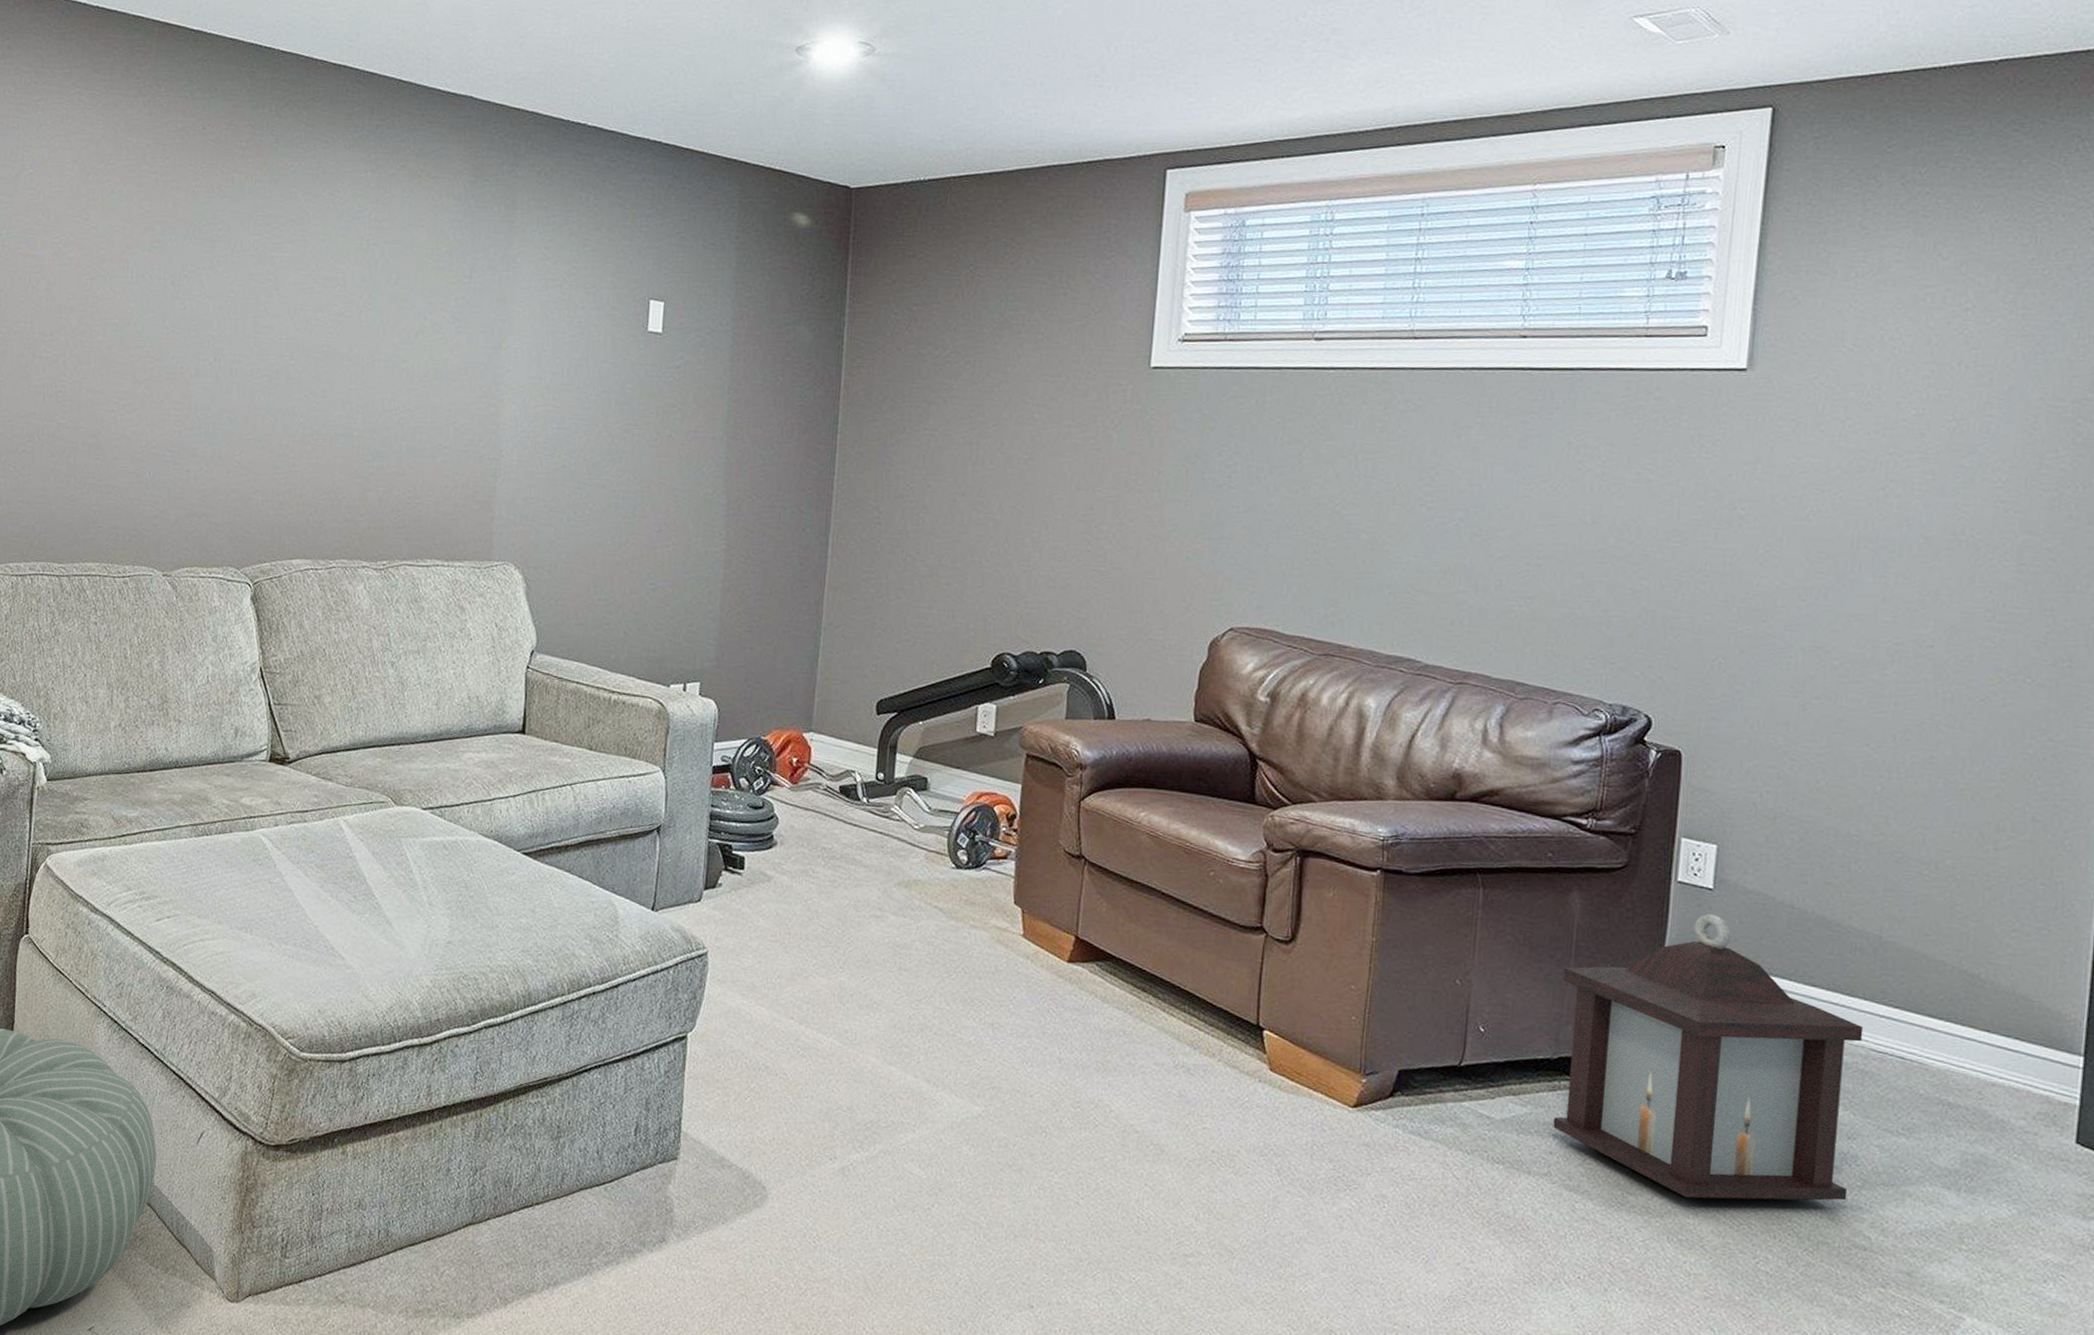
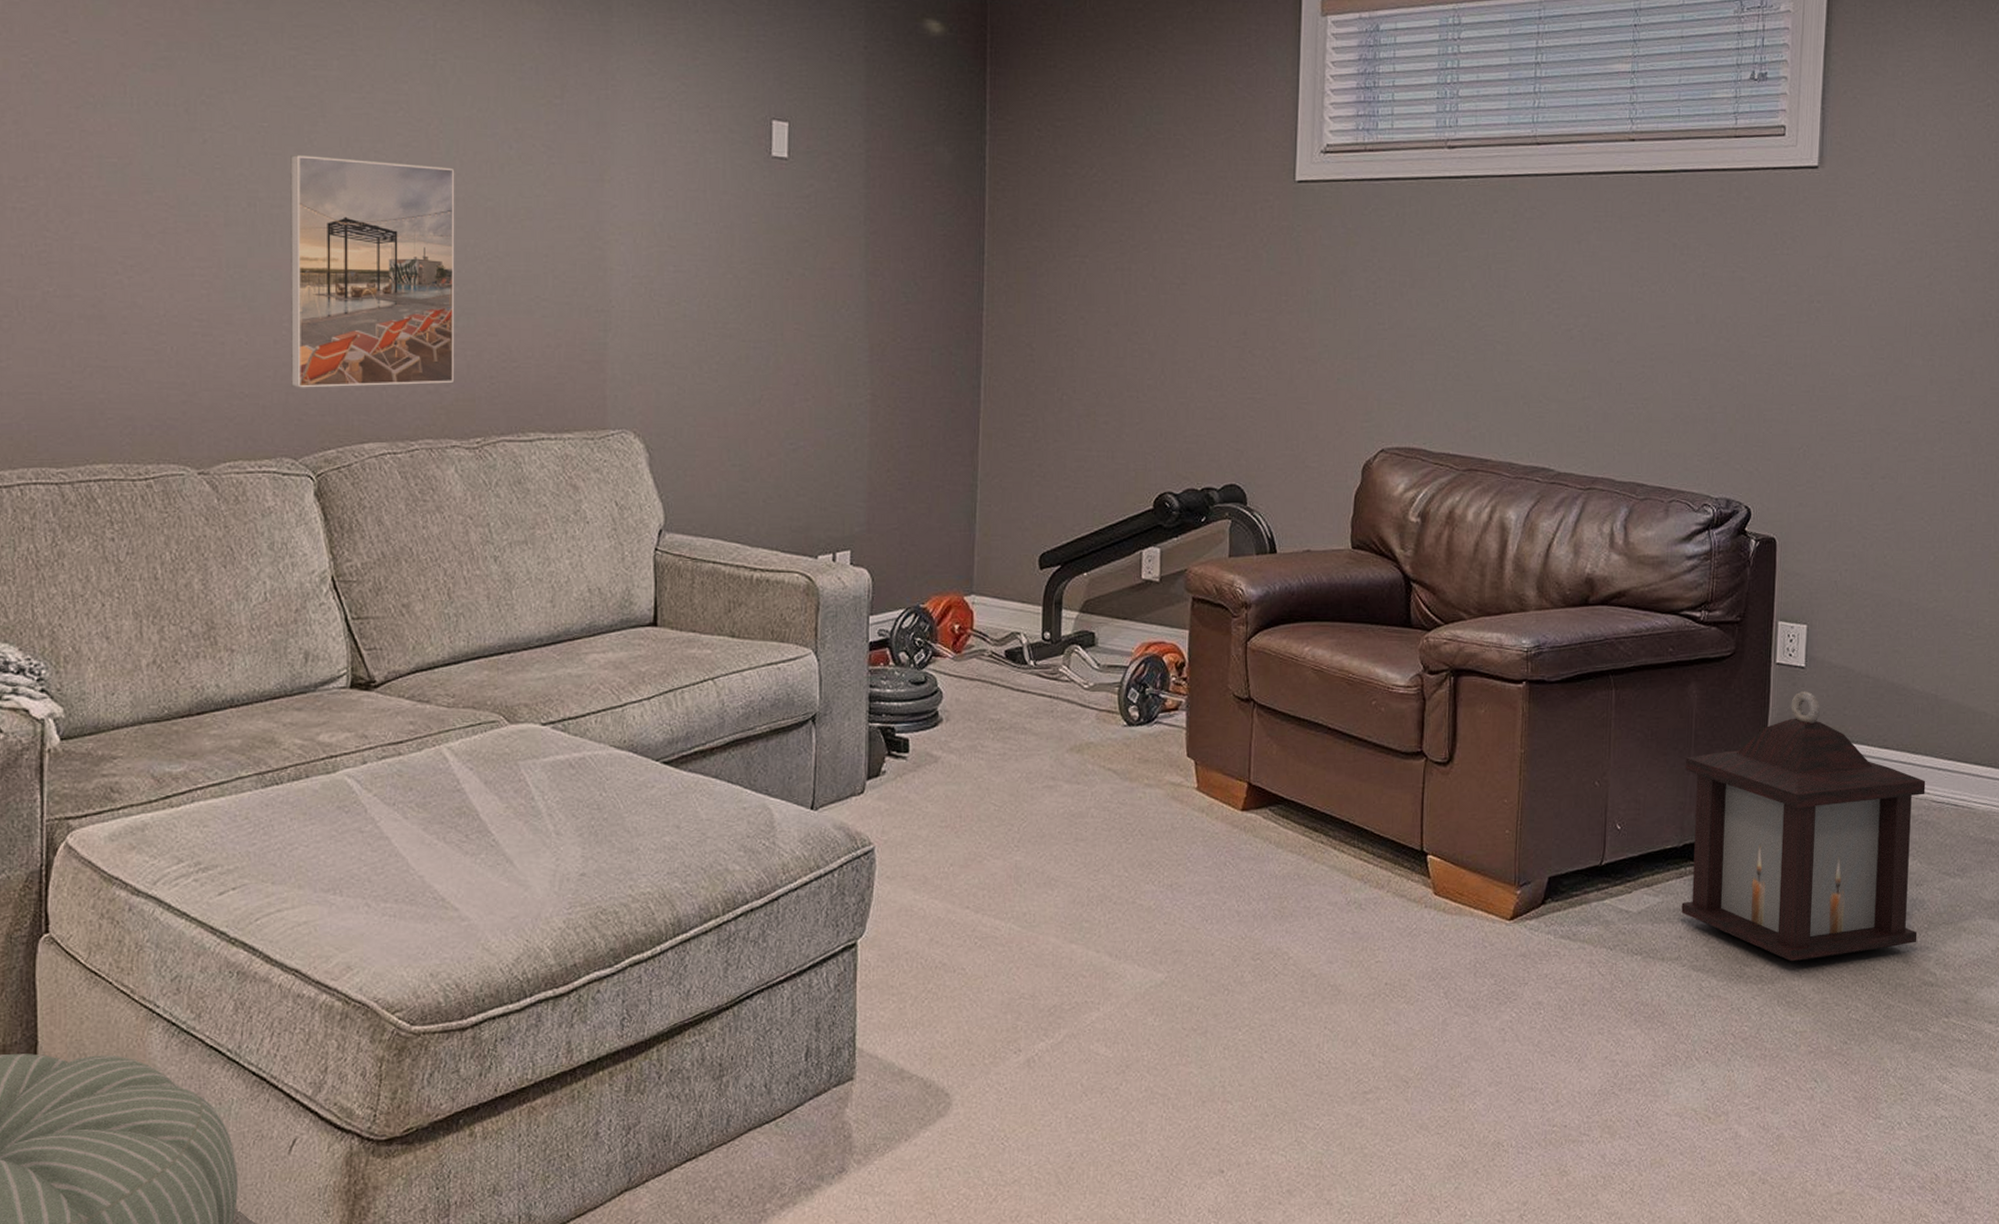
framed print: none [238,320,379,514] -> present [290,155,455,388]

